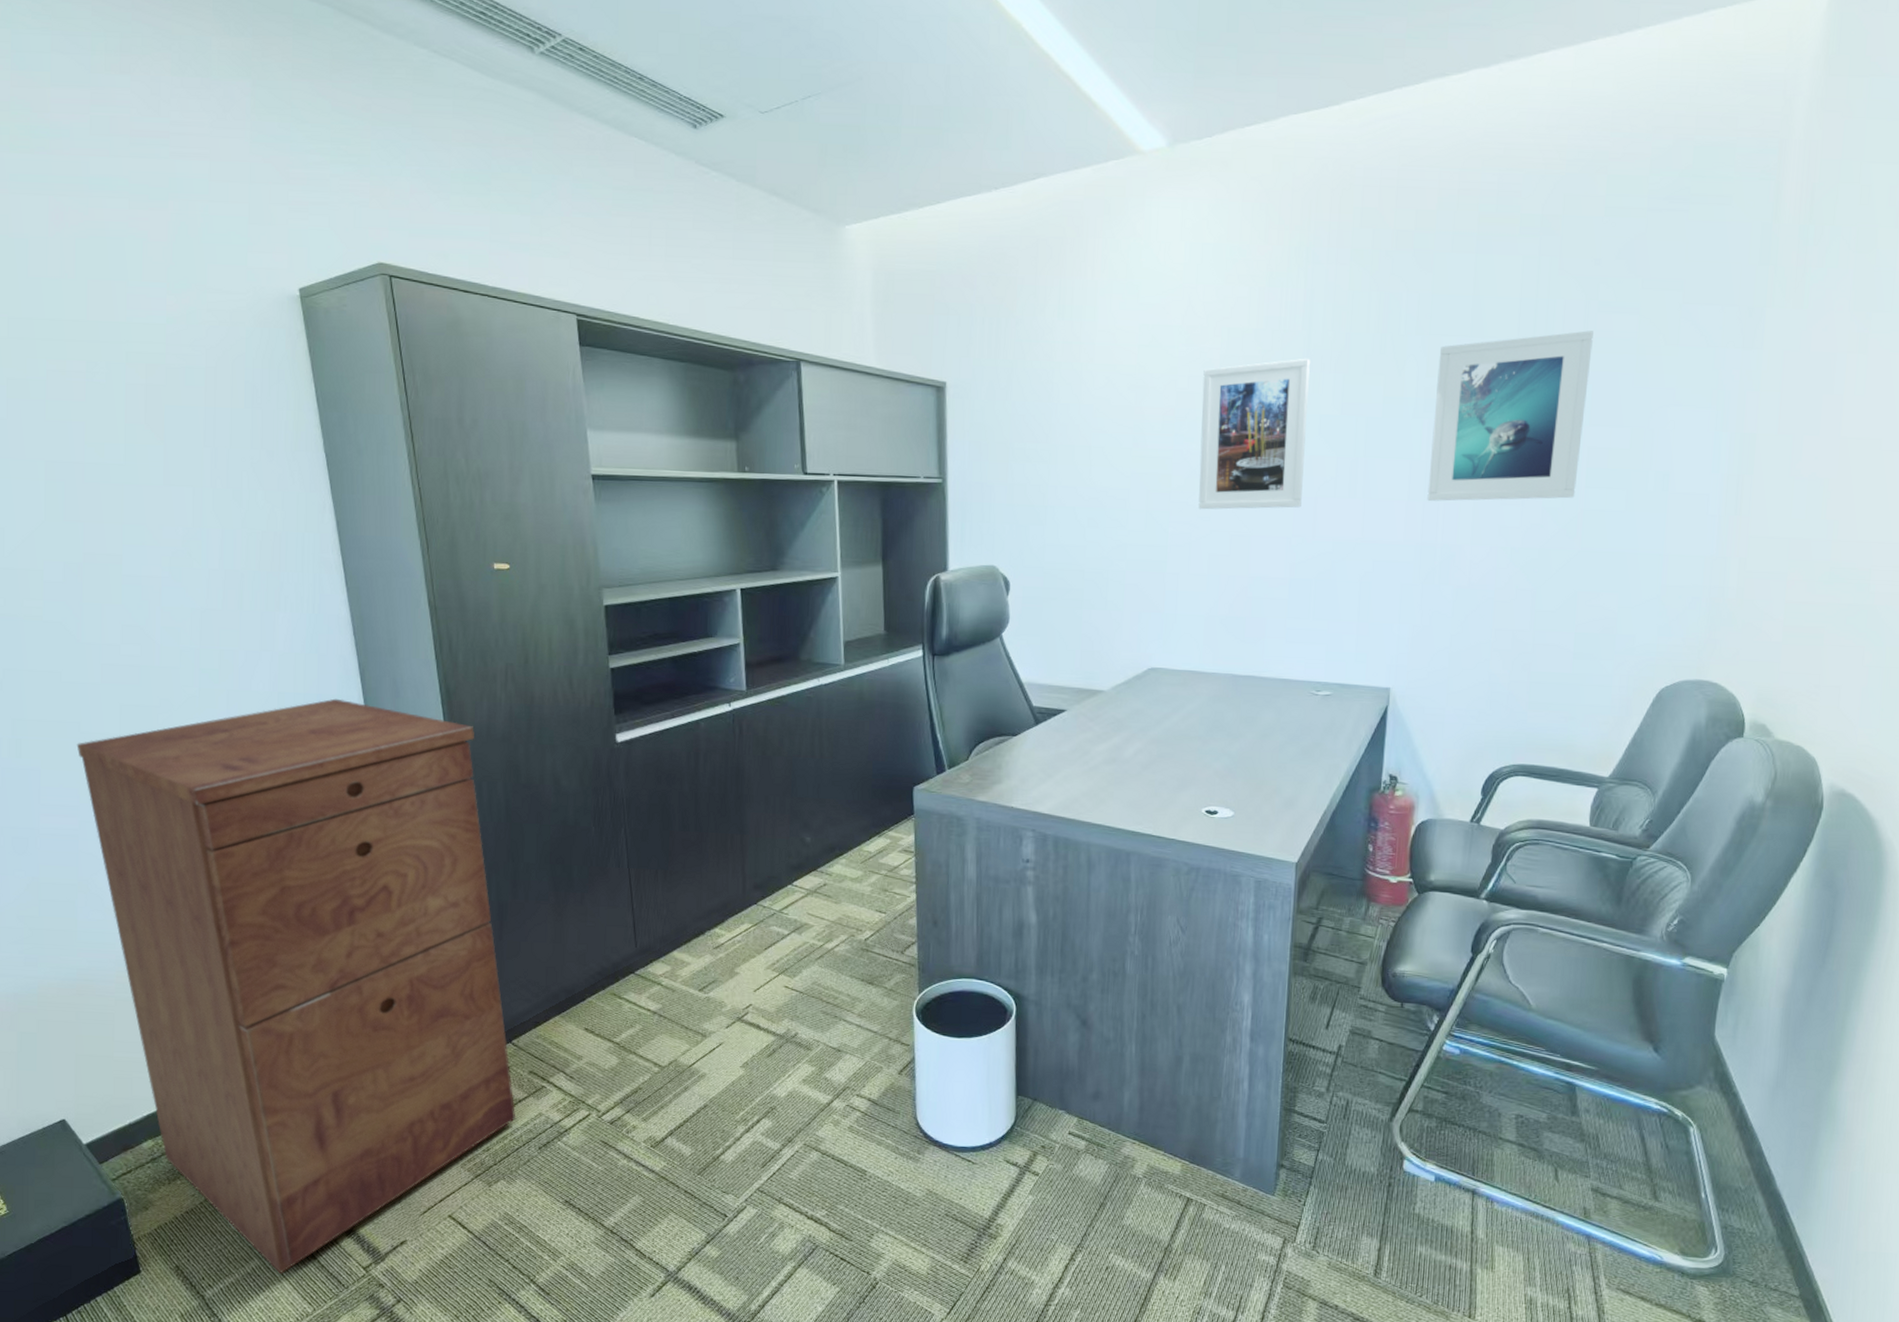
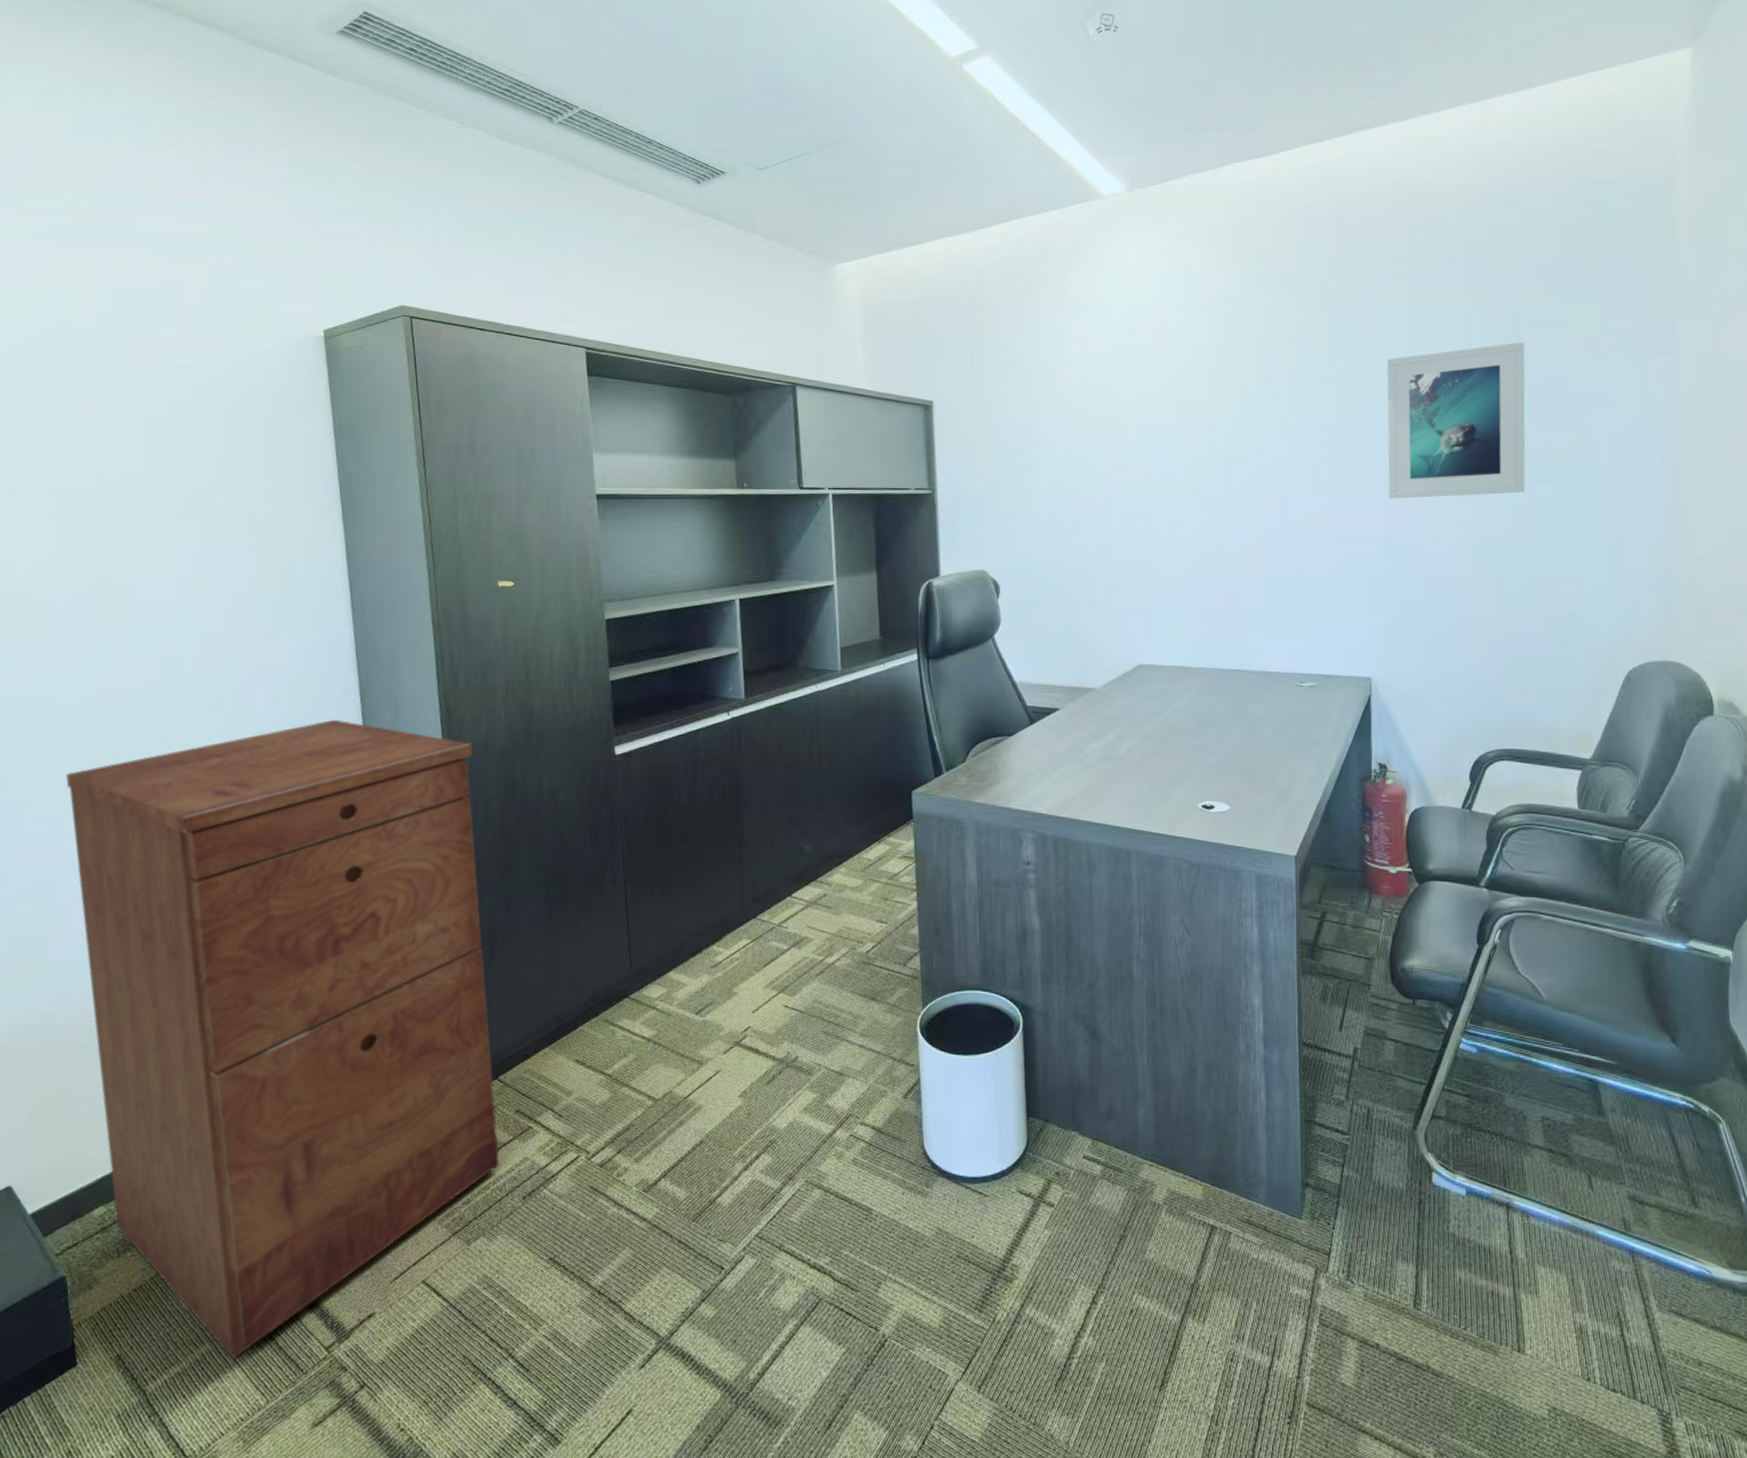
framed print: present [1198,358,1310,510] -> none [1172,372,1272,513]

